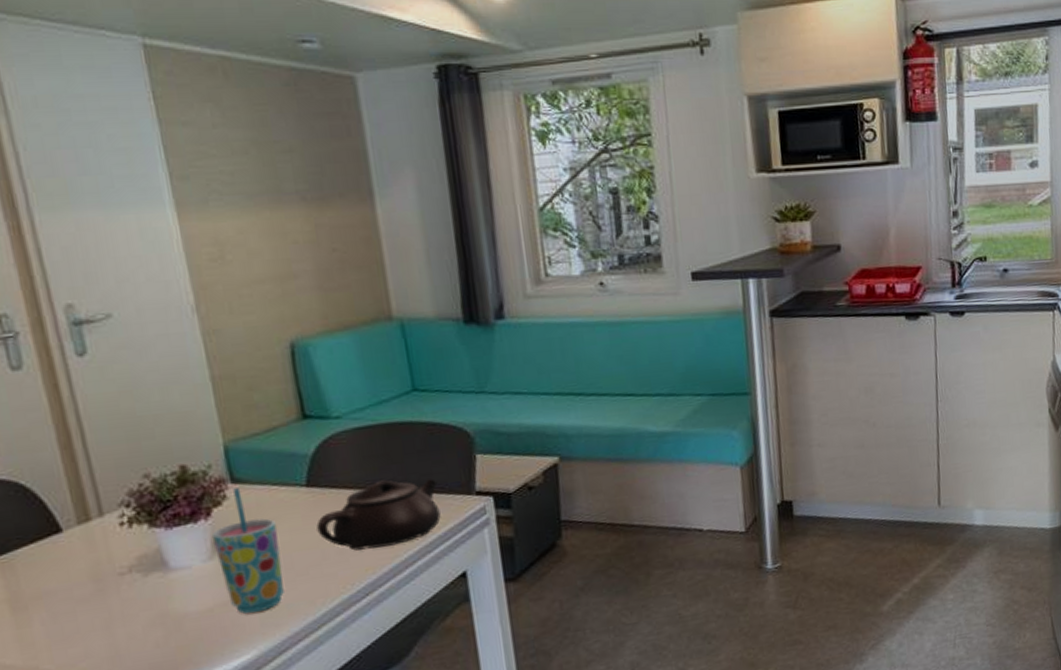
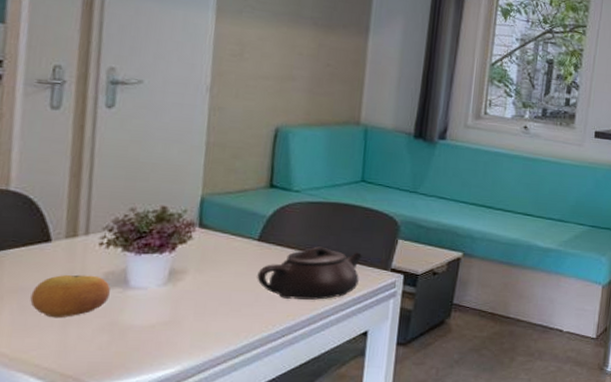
fruit: none [58,562,150,621] -> present [30,274,110,319]
cup: present [211,488,284,614] -> none [170,232,226,335]

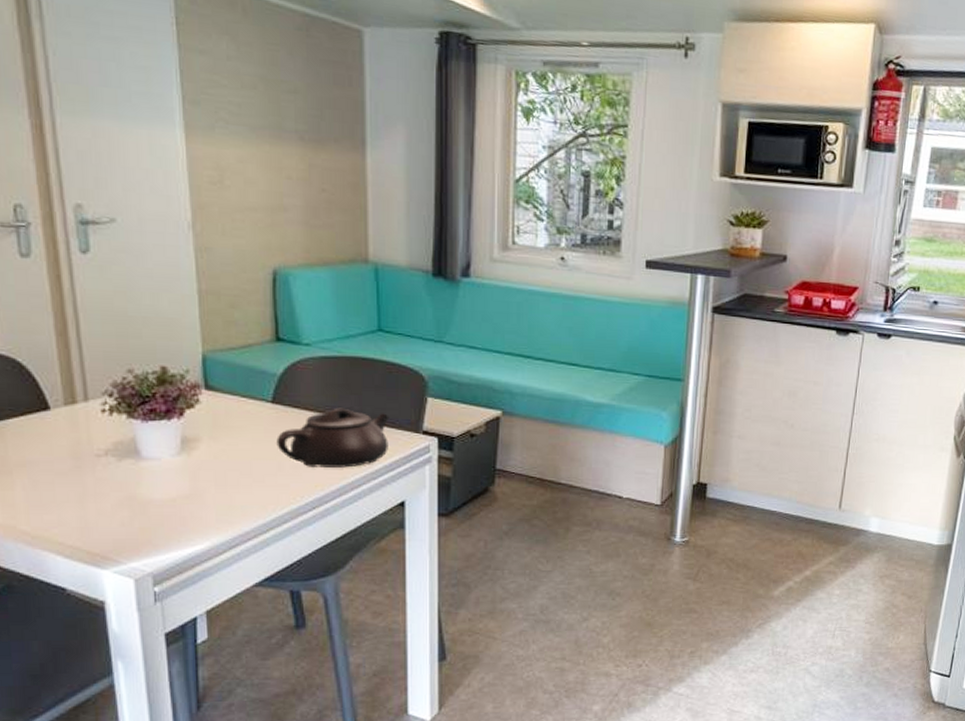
fruit: present [30,274,110,319] -> none [40,445,122,493]

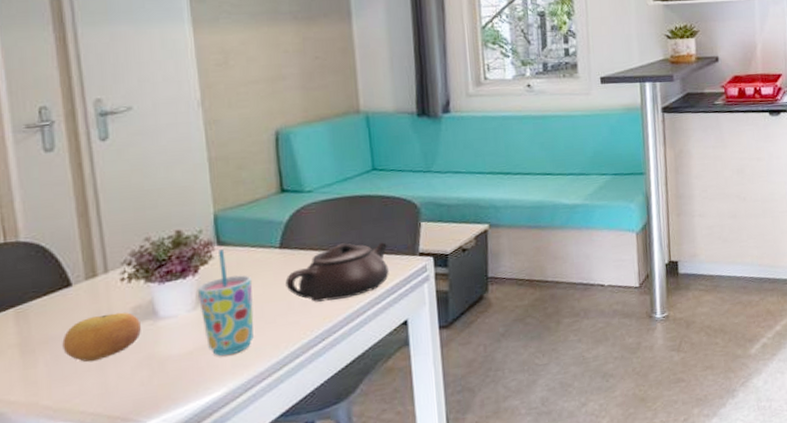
fruit: none [40,445,122,493] -> present [62,312,141,362]
cup: none [182,394,242,509] -> present [197,249,254,356]

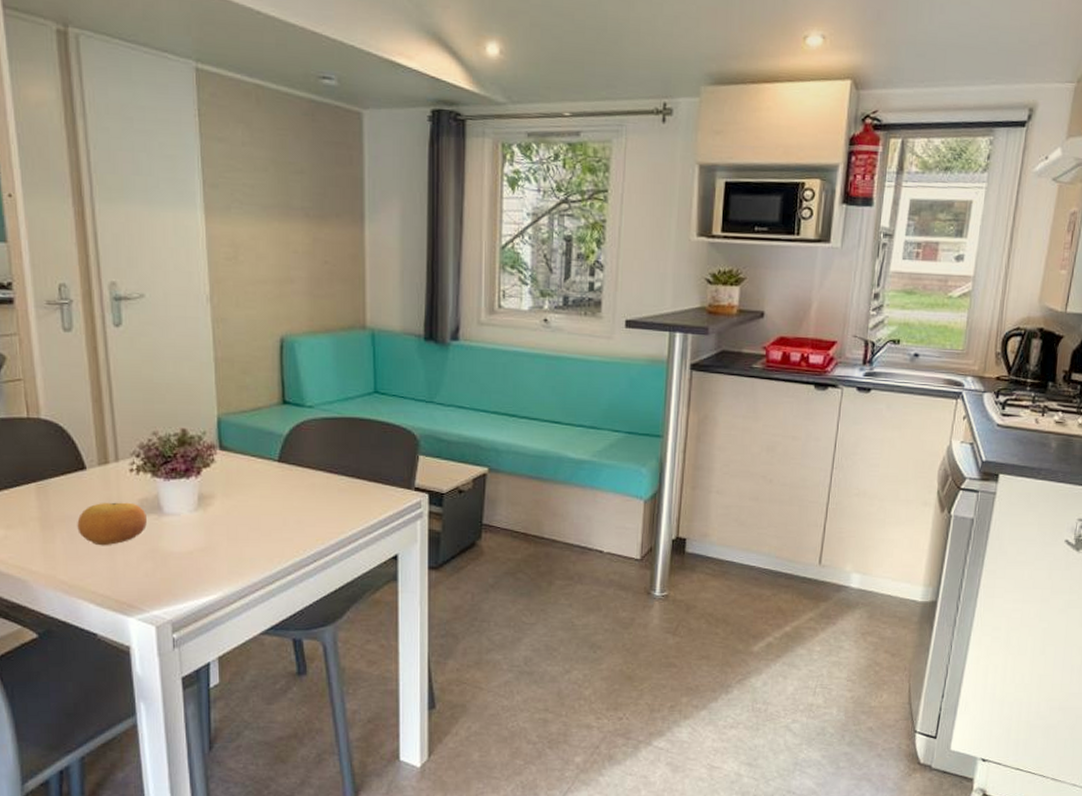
cup: present [197,249,254,356] -> none [199,454,251,561]
teapot: present [285,242,389,302] -> none [282,466,384,523]

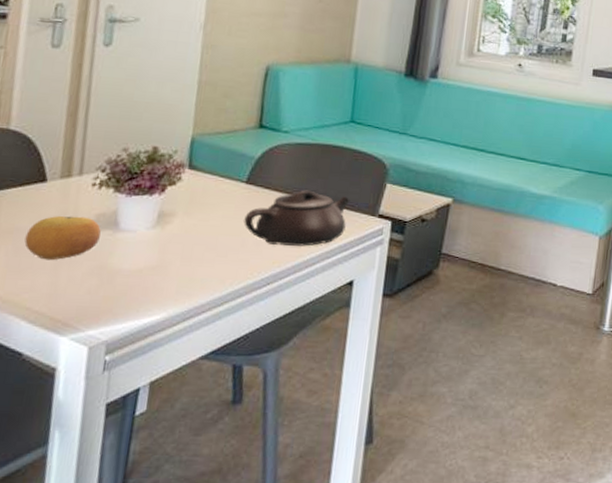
teapot: none [282,466,384,523] -> present [244,190,350,246]

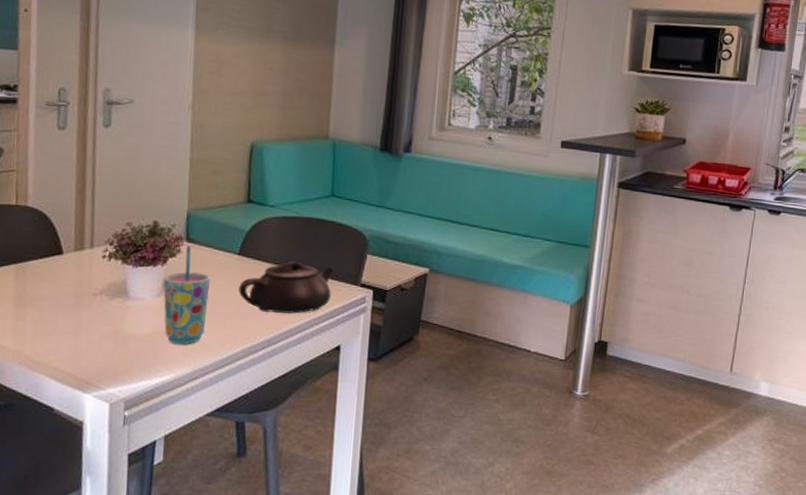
fruit: present [24,216,101,261] -> none [48,285,113,326]
cup: none [158,173,214,281] -> present [163,246,211,345]

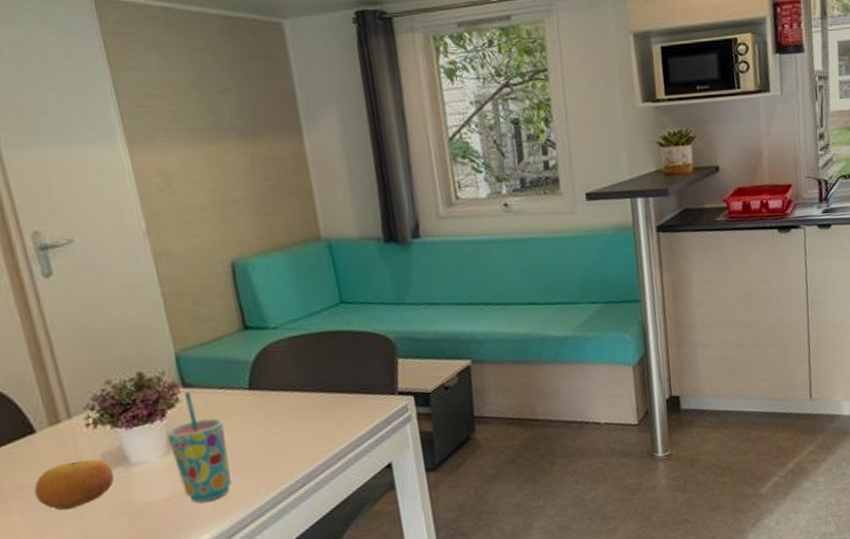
fruit: none [48,285,113,326] -> present [34,458,114,511]
teapot: present [238,261,334,314] -> none [258,381,368,446]

